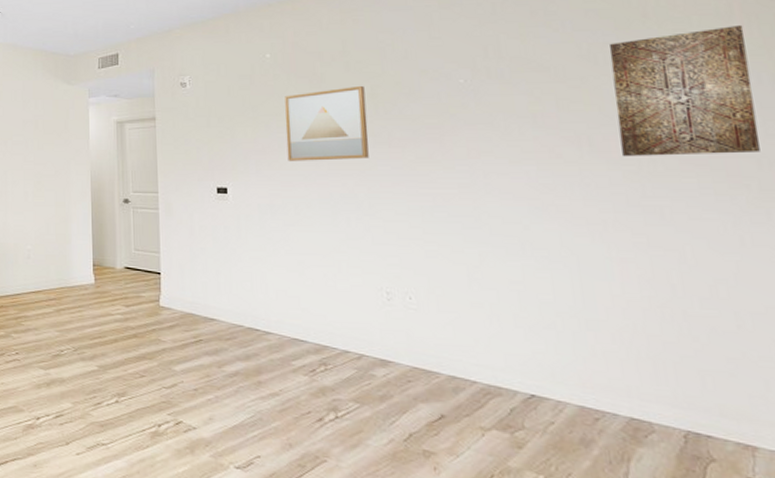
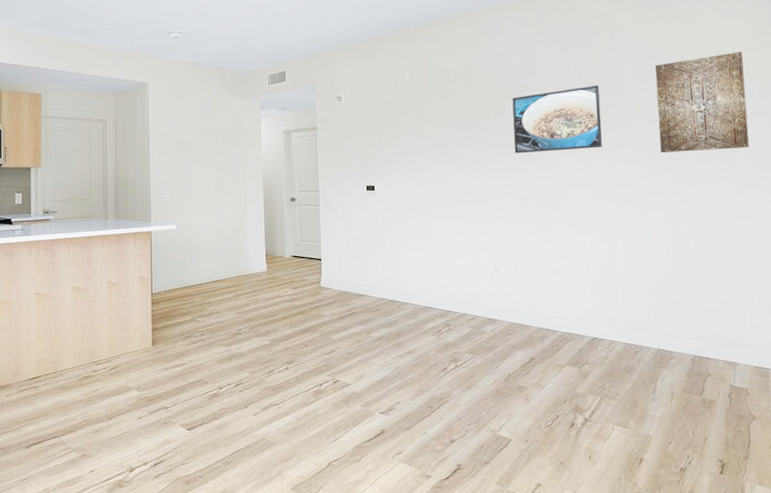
wall art: present [285,85,369,161] -> none [420,98,483,162]
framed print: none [406,68,536,154] -> present [512,85,602,154]

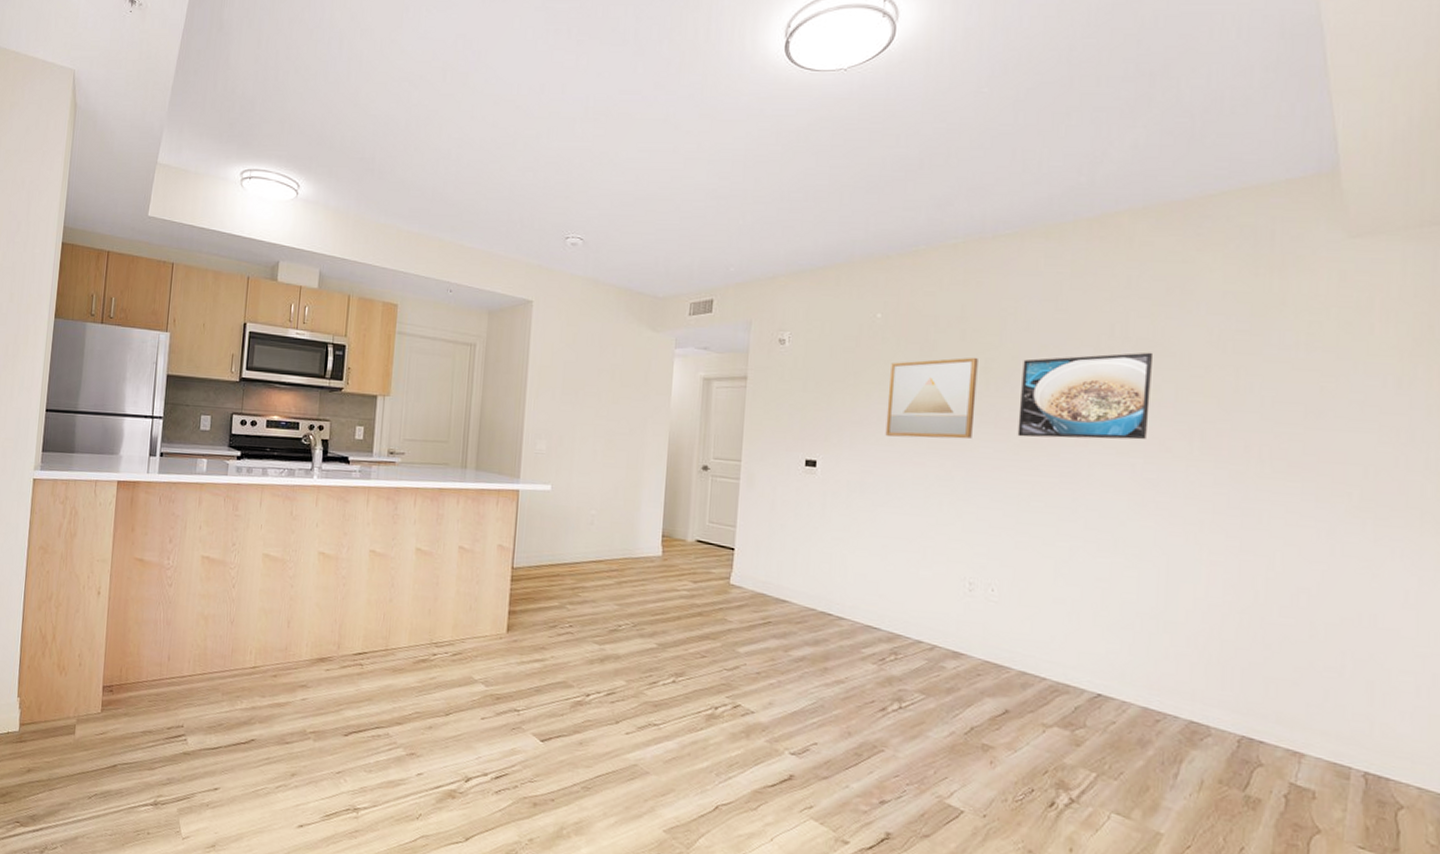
wall art: none [420,98,483,162] -> present [885,357,978,439]
wall art: present [655,51,749,154] -> none [1233,321,1380,460]

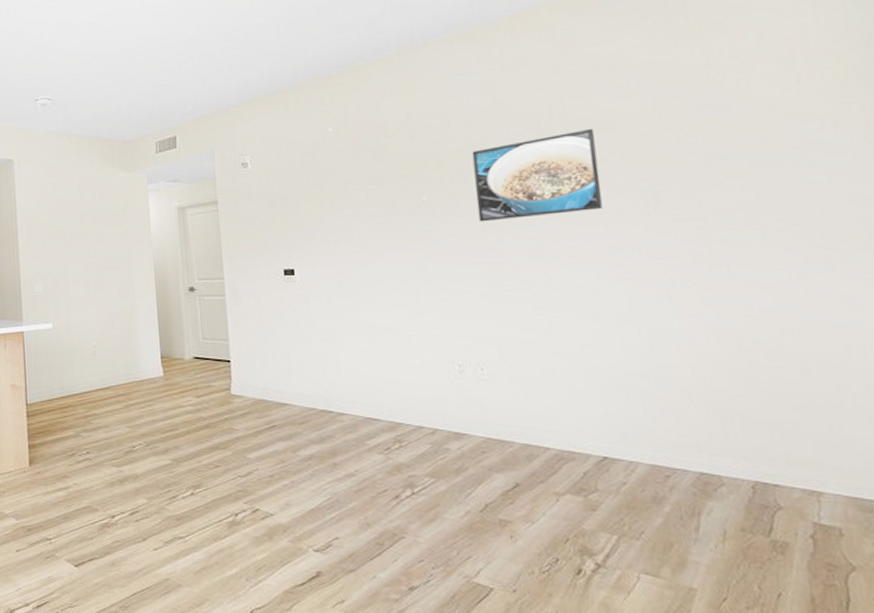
wall art: present [885,357,978,439] -> none [349,155,436,238]

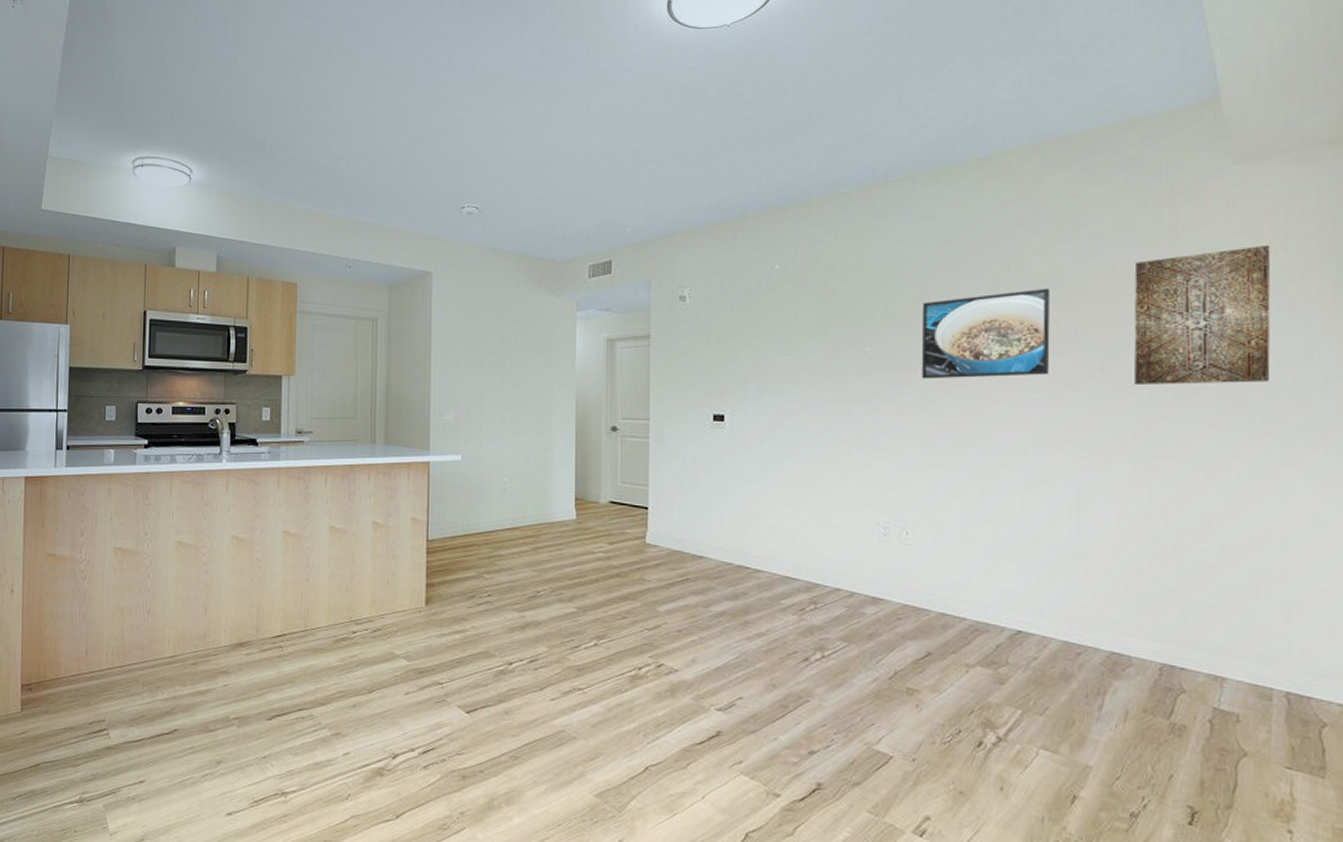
wall art: none [674,70,823,213] -> present [1134,244,1271,386]

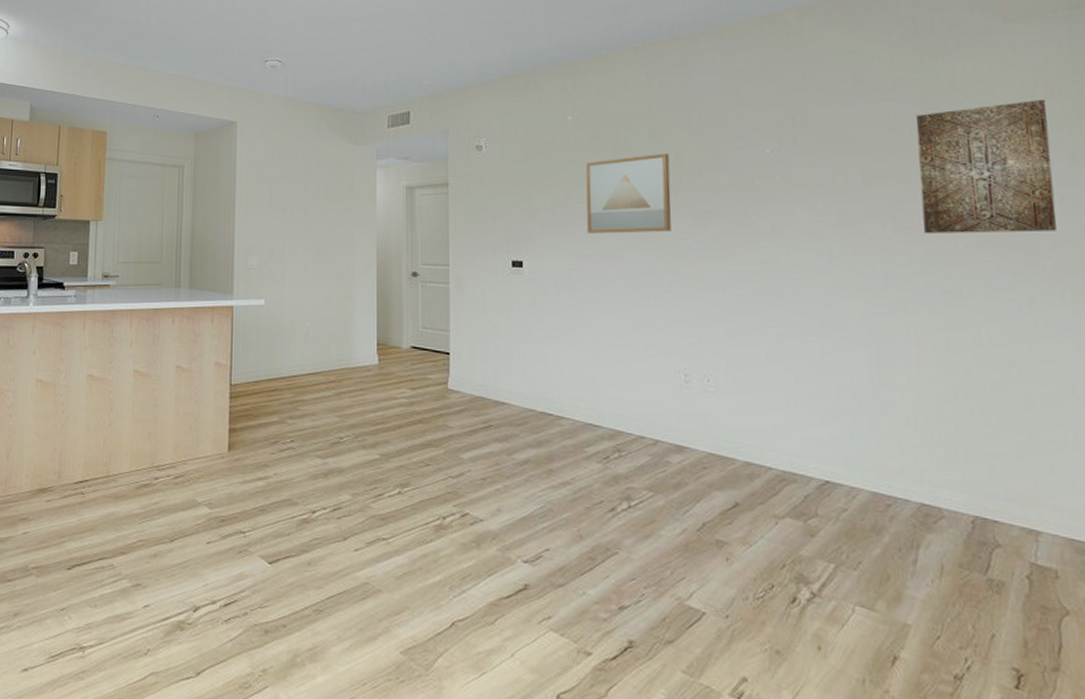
wall art: none [791,302,878,386] -> present [585,153,672,234]
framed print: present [921,288,1050,379] -> none [712,139,840,227]

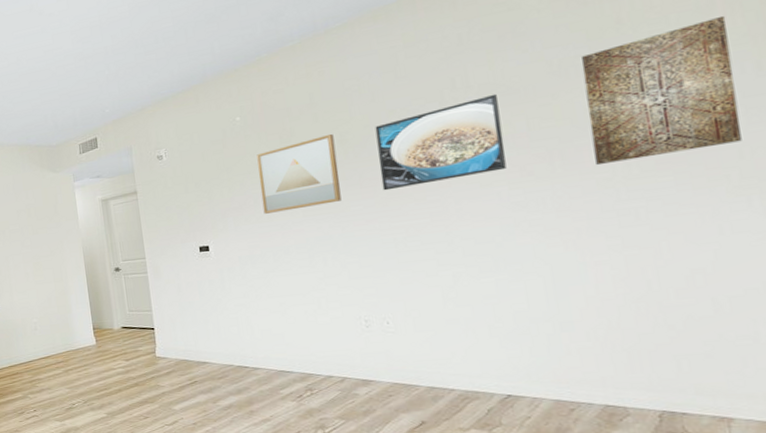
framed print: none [712,139,840,227] -> present [375,93,507,191]

